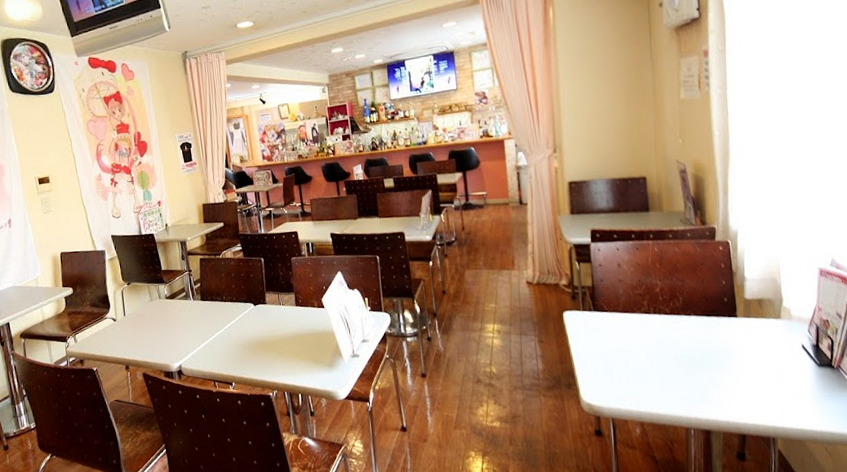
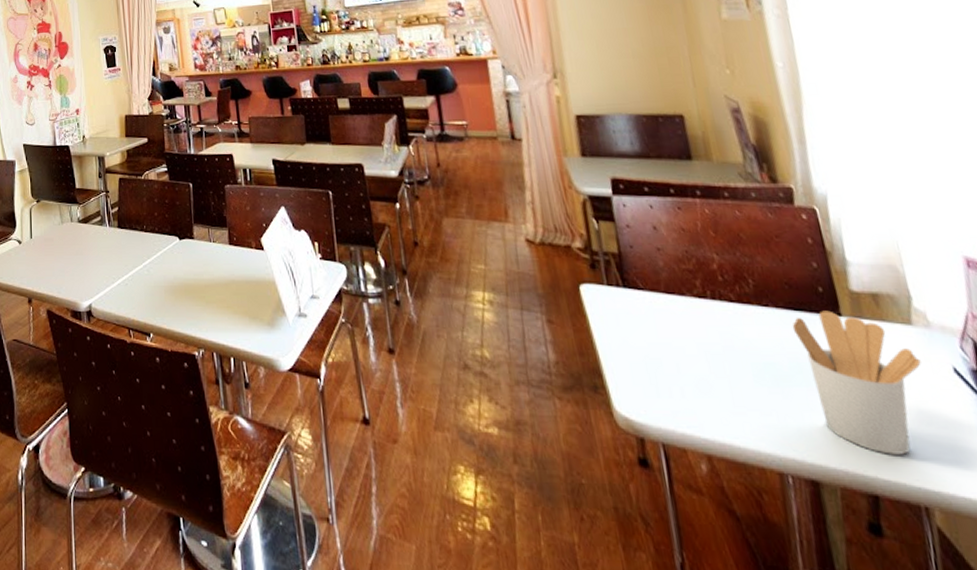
utensil holder: none [704,314,783,407] -> present [792,310,921,455]

